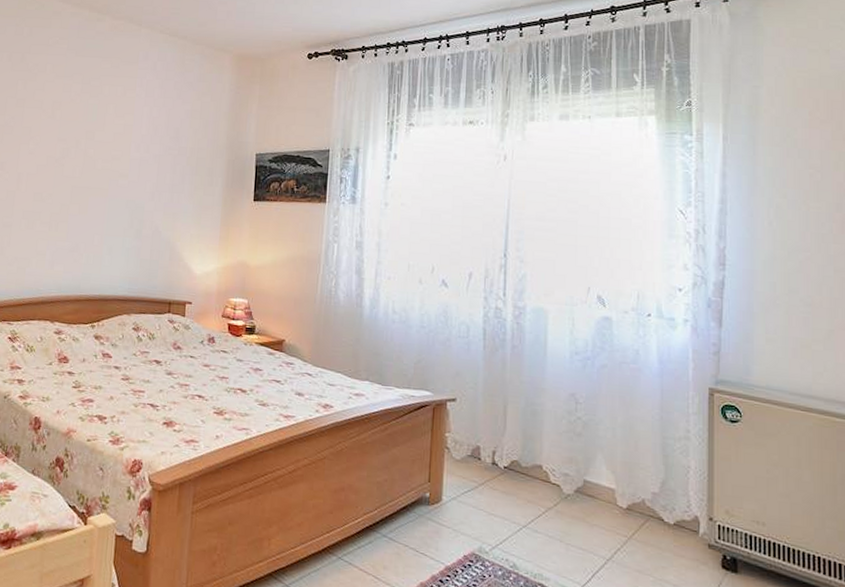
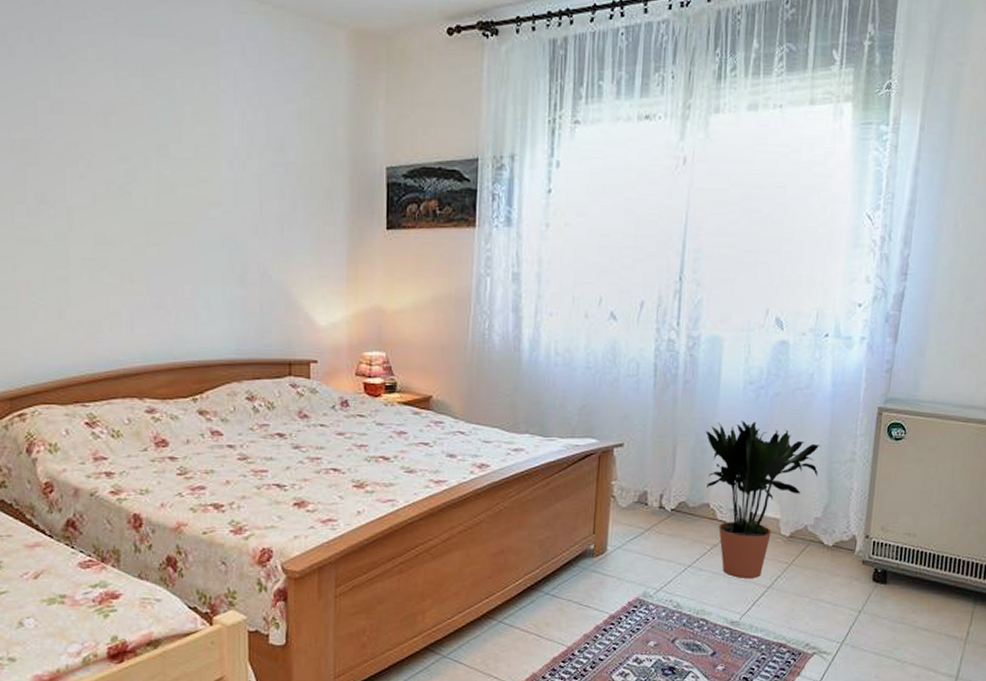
potted plant: none [534,387,652,548] -> present [705,420,820,578]

